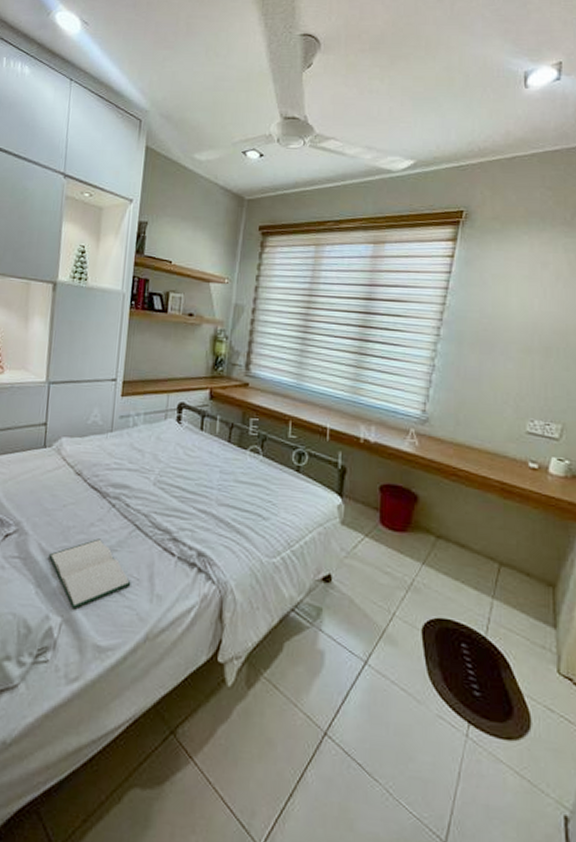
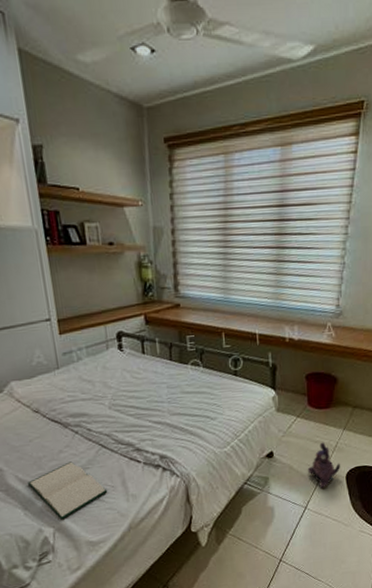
plush toy: none [372,575,417,640] -> present [307,442,341,489]

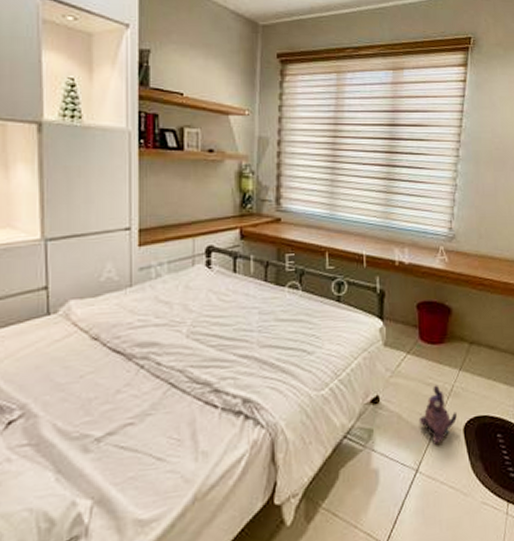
hardback book: present [28,461,108,520] -> none [68,405,172,488]

